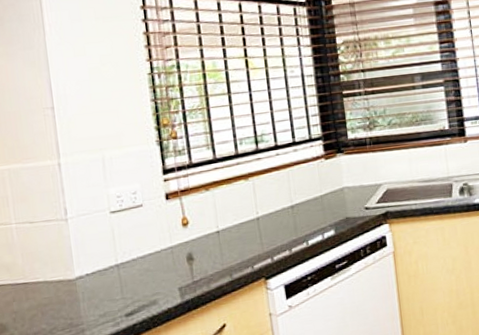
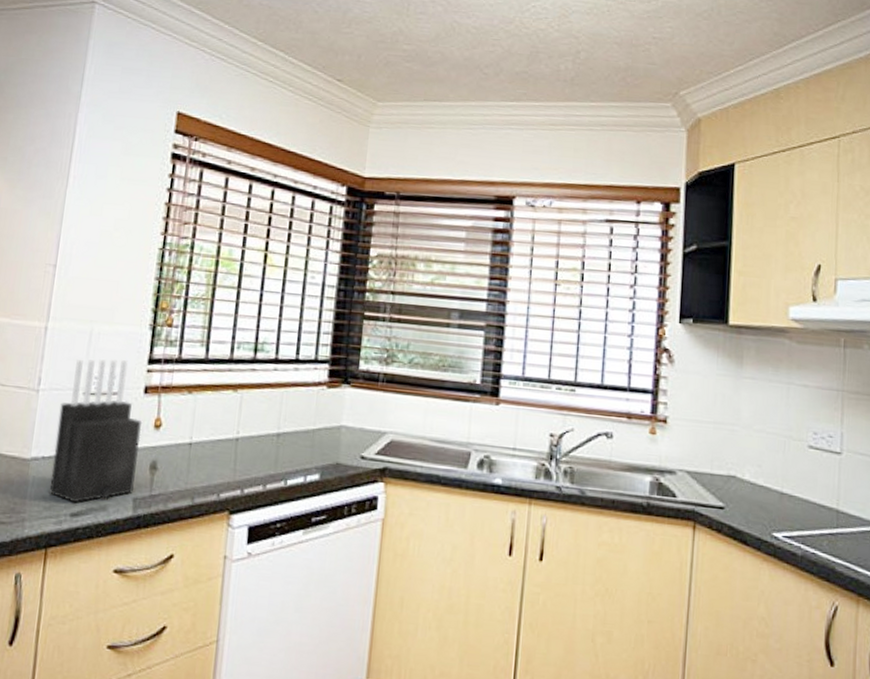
knife block: none [91,175,177,305] -> present [49,359,143,503]

